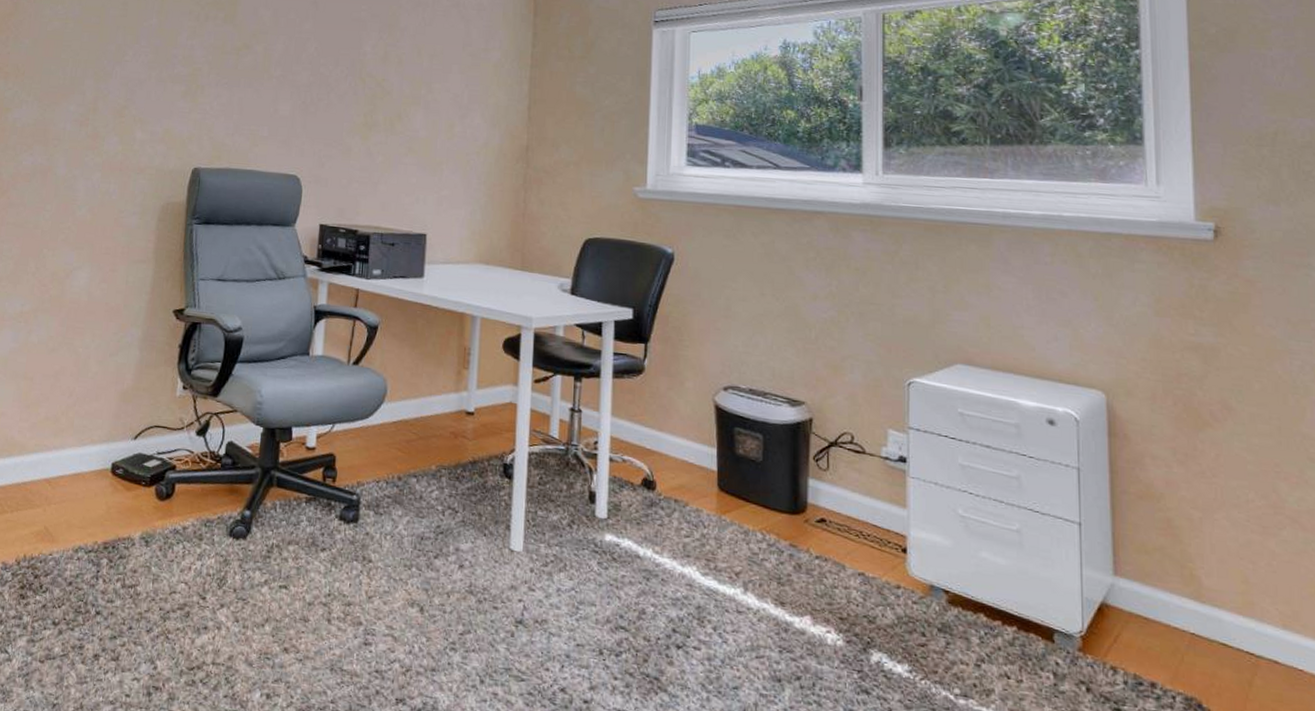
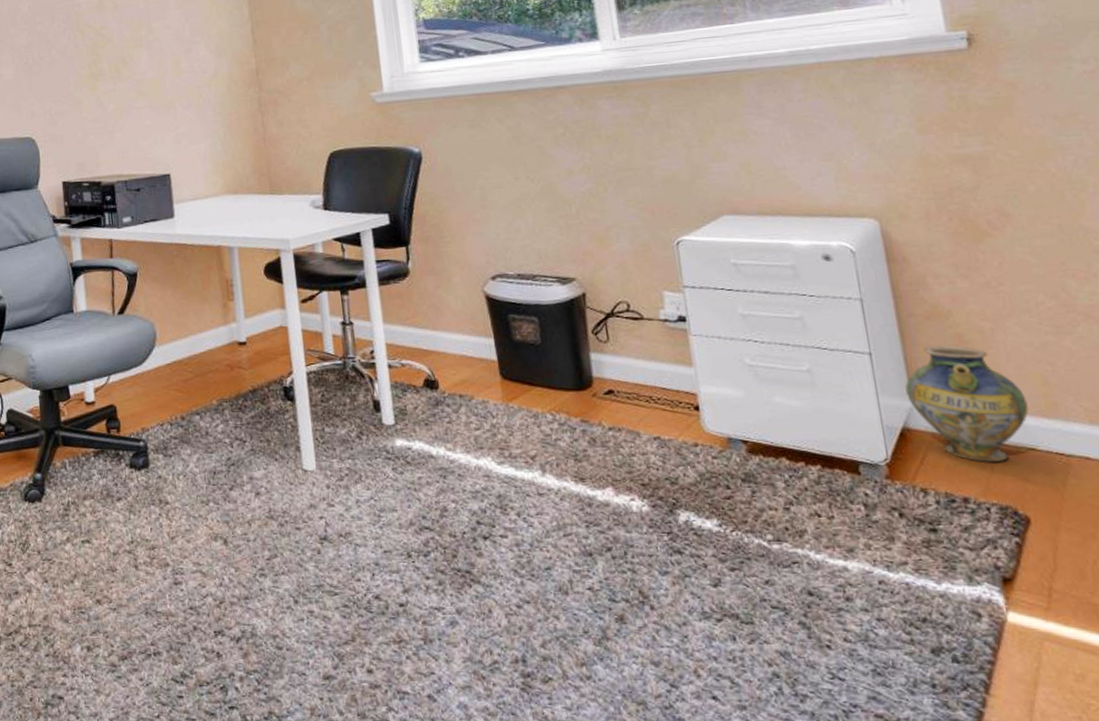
ceramic jug: none [1109,525,1225,652] -> present [905,345,1029,462]

